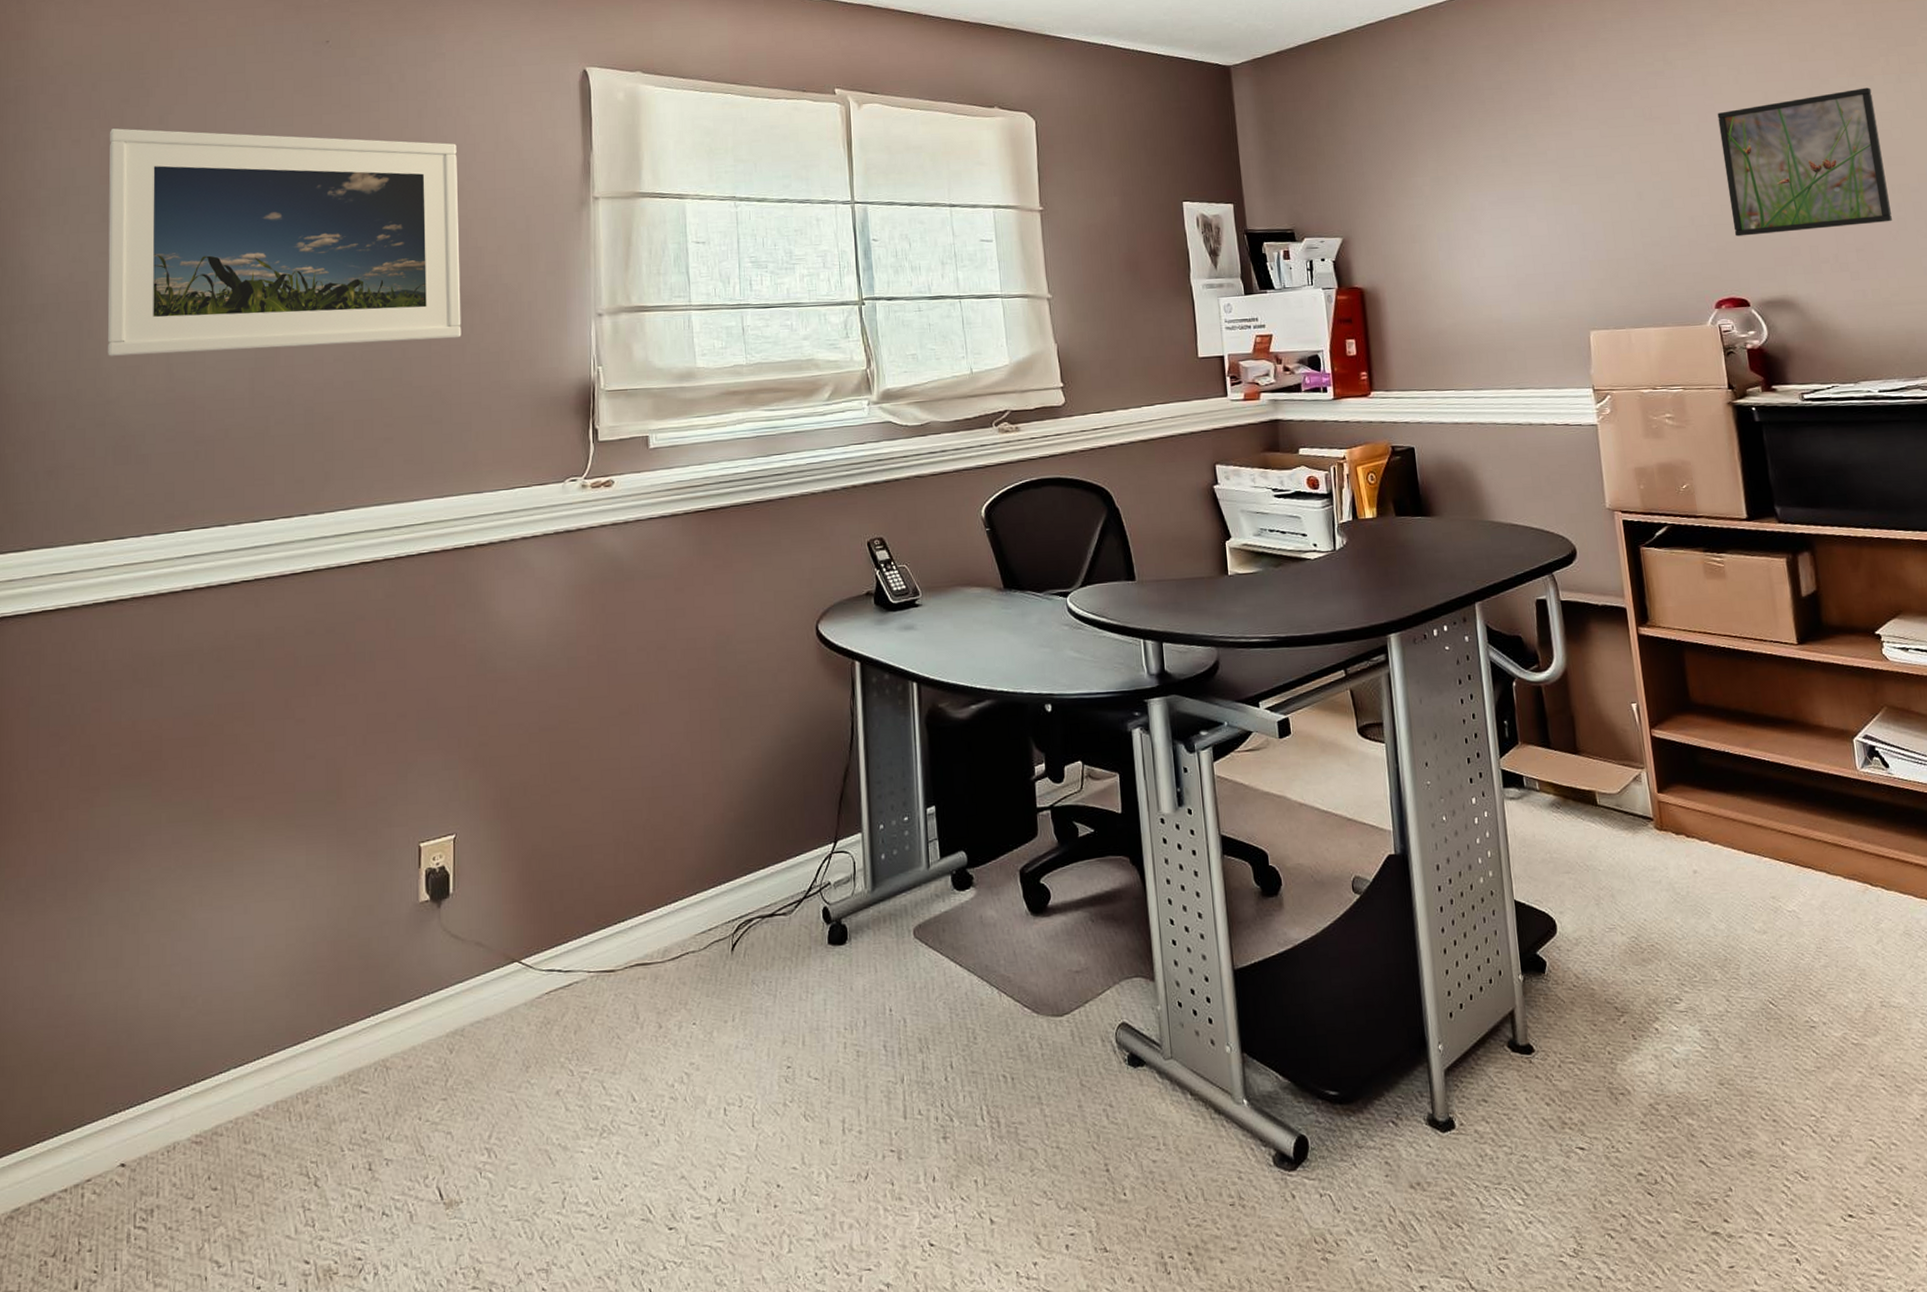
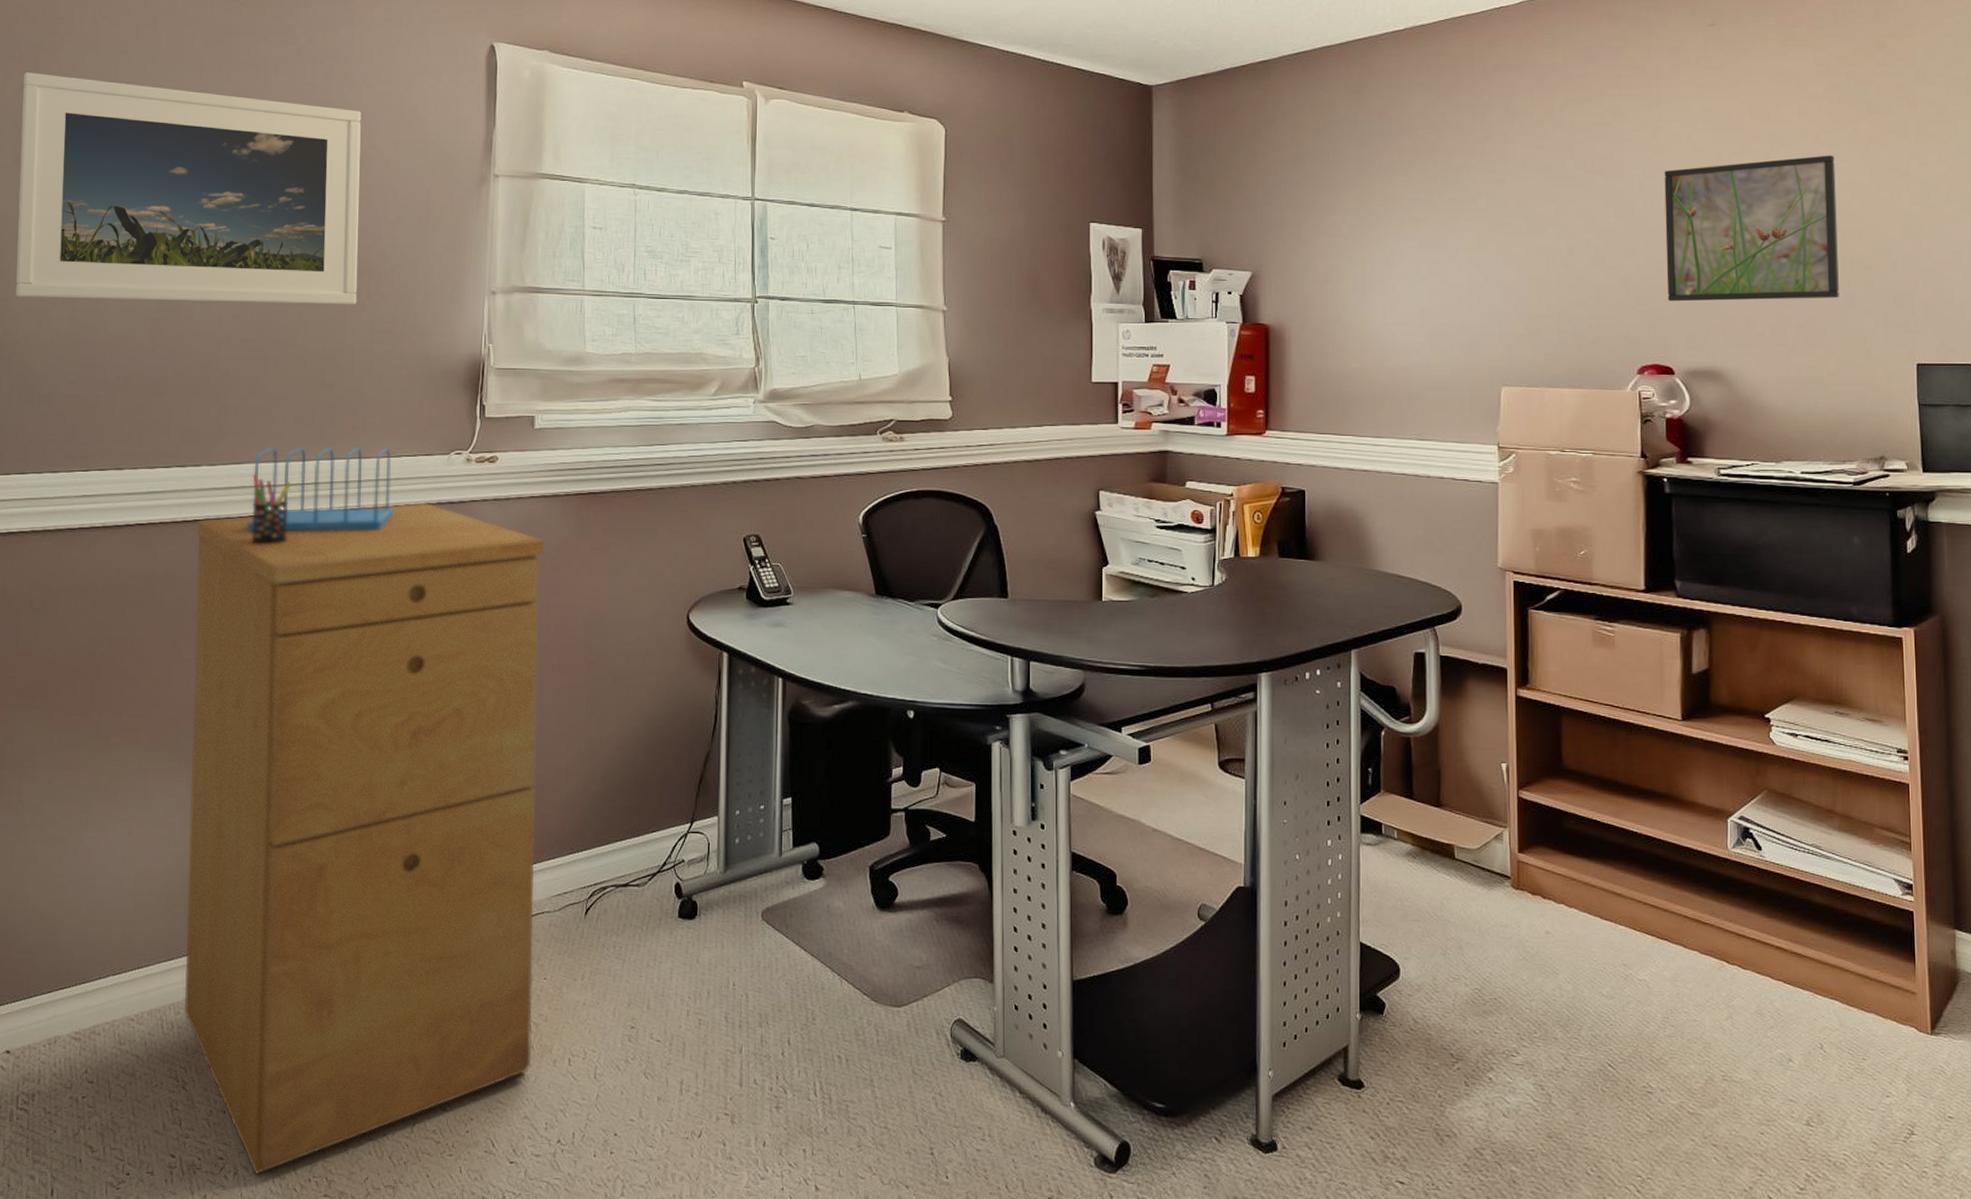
filing cabinet: none [306,534,686,1273] -> present [183,503,545,1175]
file sorter: none [359,480,509,579] -> present [247,446,393,531]
pen holder: none [362,519,403,592] -> present [251,474,292,545]

